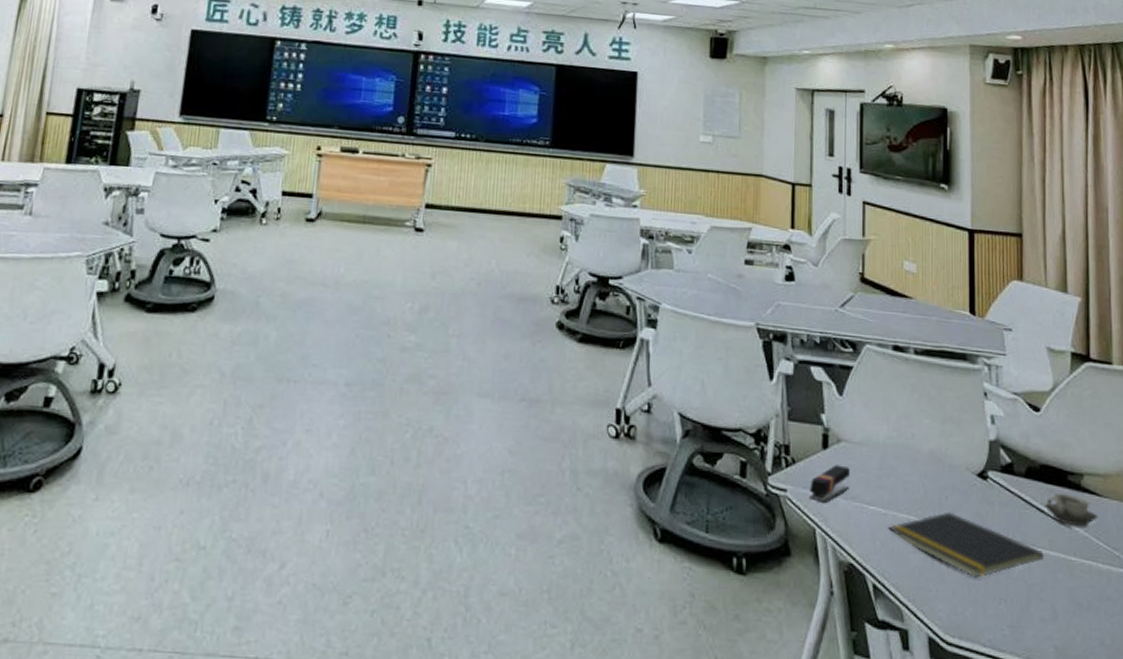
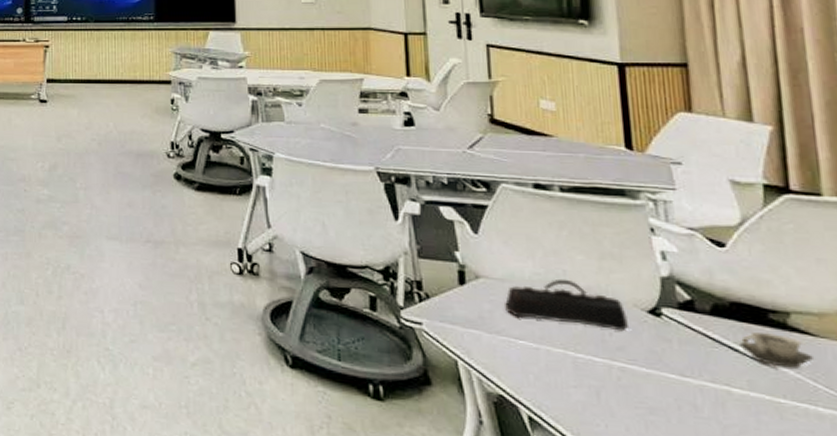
stapler: present [809,465,850,504] -> none [447,300,493,337]
pencil case: none [860,442,962,495] -> present [503,278,630,332]
notepad: present [887,511,1045,578] -> none [541,348,743,416]

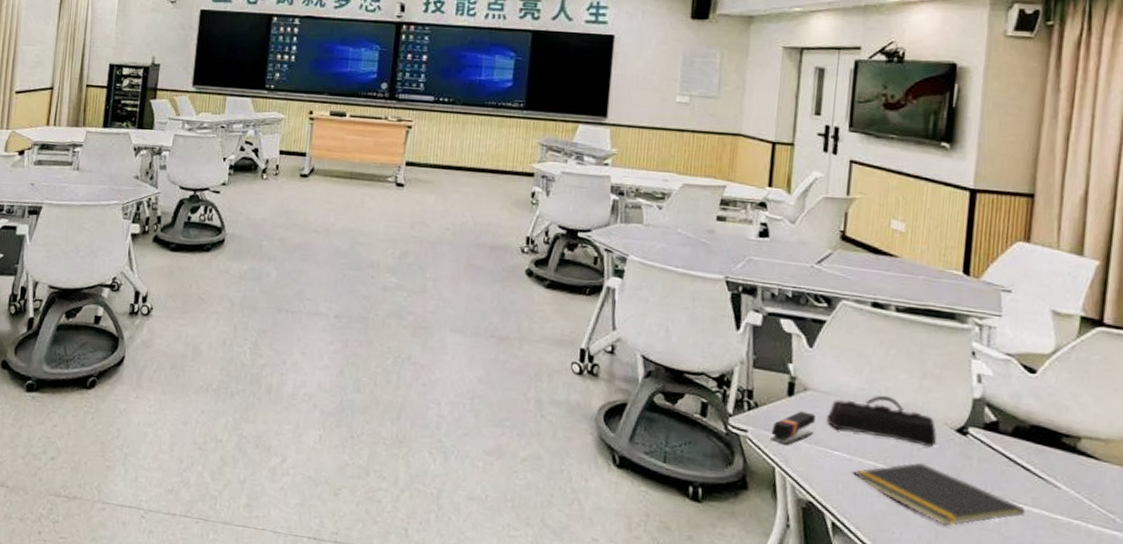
stapler: none [447,300,493,337] -> present [770,411,815,446]
notepad: none [541,348,743,416] -> present [851,462,1026,527]
cup: present [740,332,815,369] -> none [1032,454,1095,489]

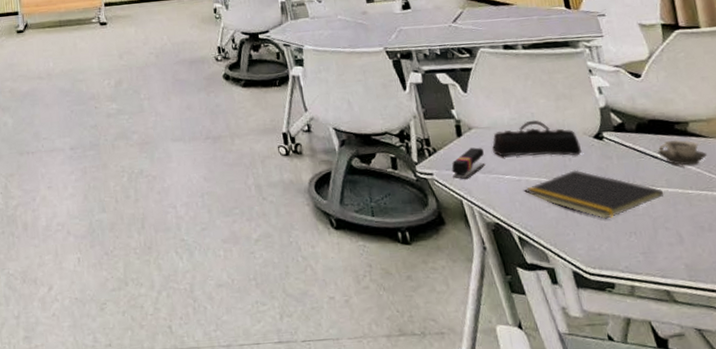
cup: none [1032,454,1095,489] -> present [658,139,708,166]

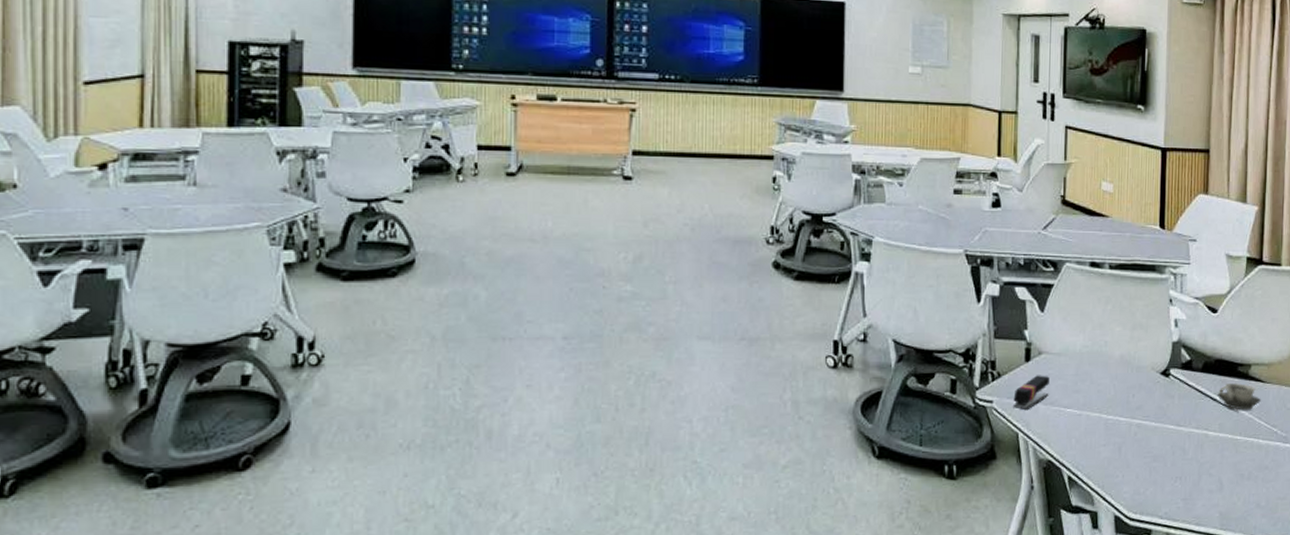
pencil case: present [491,120,582,157] -> none [1058,349,1147,393]
notepad: present [523,169,664,219] -> none [1082,407,1215,462]

